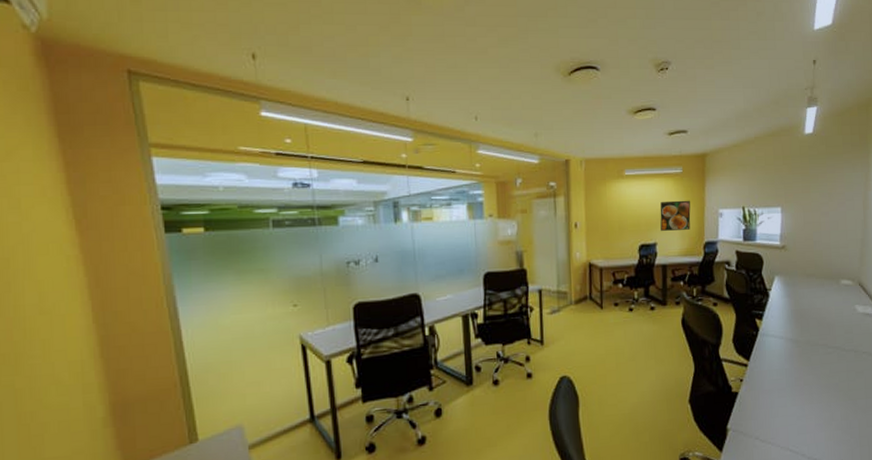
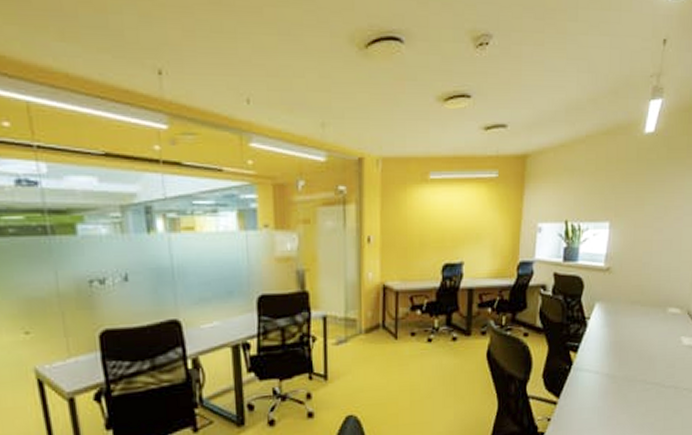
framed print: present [660,200,691,231] -> none [469,211,505,248]

